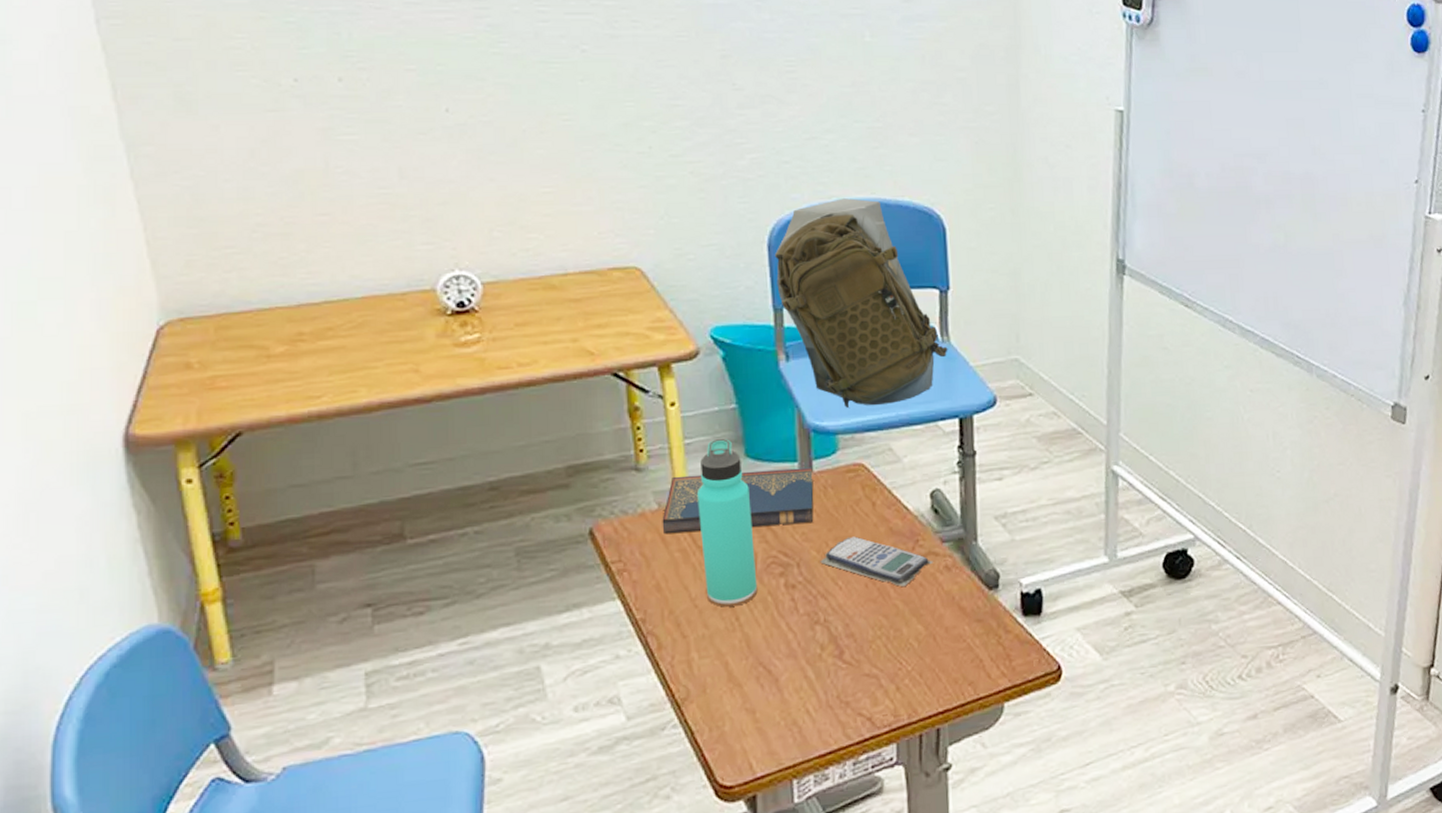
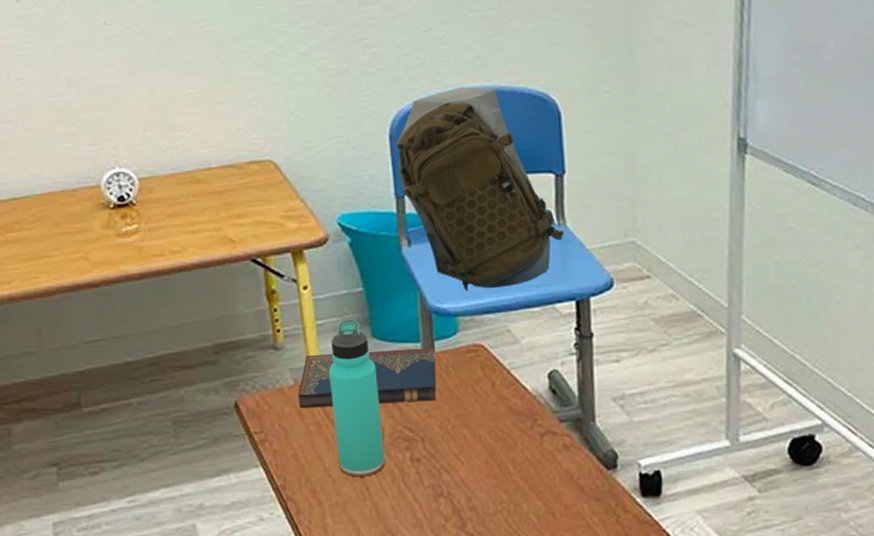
calculator: present [820,536,933,586] -> none [443,414,552,463]

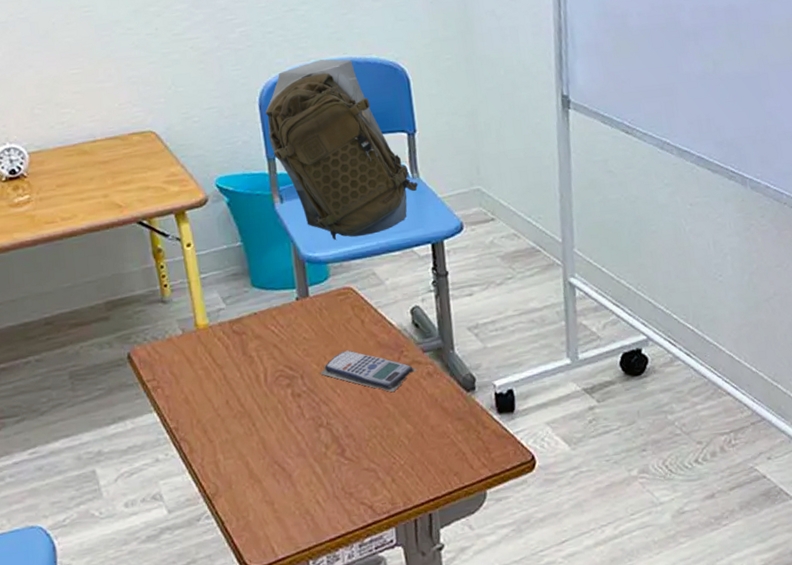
hardcover book: present [298,347,436,407] -> none [186,292,313,355]
thermos bottle: present [329,319,386,477] -> none [214,271,270,415]
calculator: none [443,414,552,463] -> present [320,350,417,392]

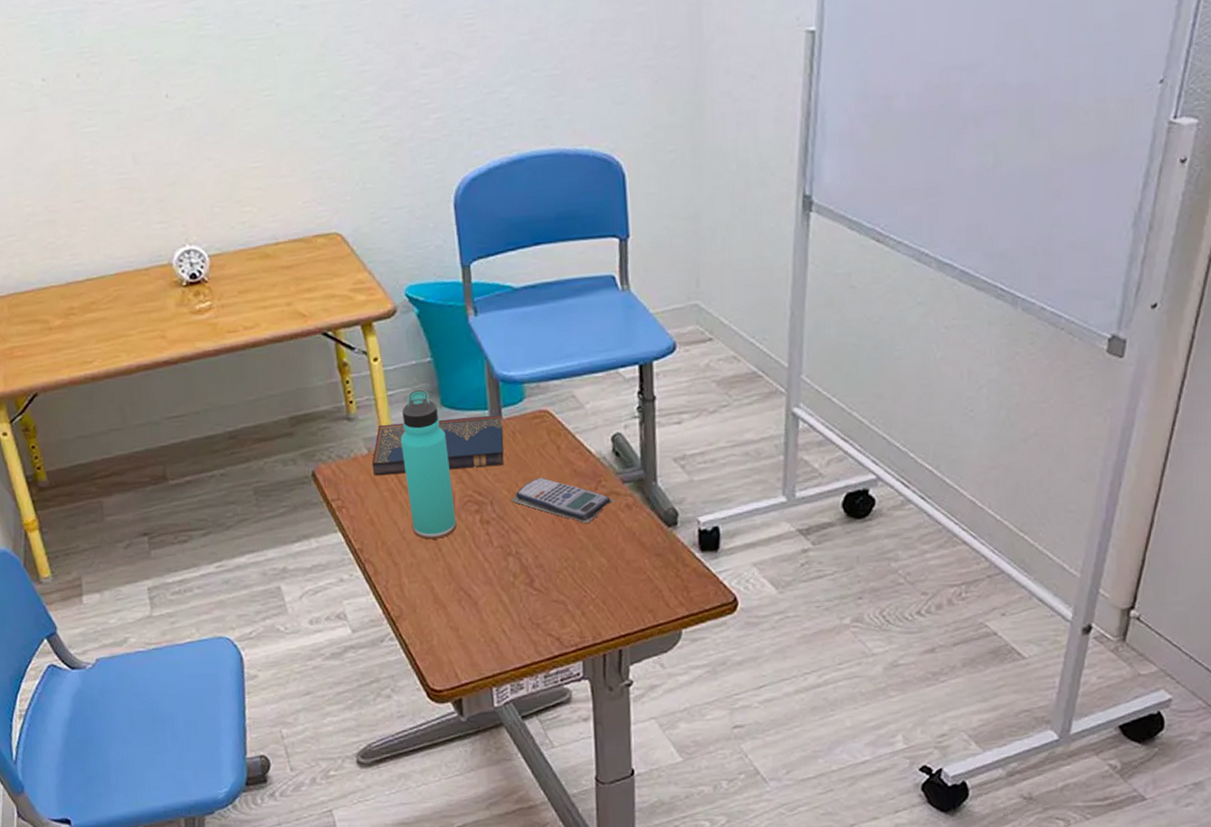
hardcover book: none [186,292,313,355] -> present [372,414,504,475]
thermos bottle: none [214,271,270,415] -> present [401,389,457,540]
backpack: present [265,59,418,240] -> none [460,151,628,358]

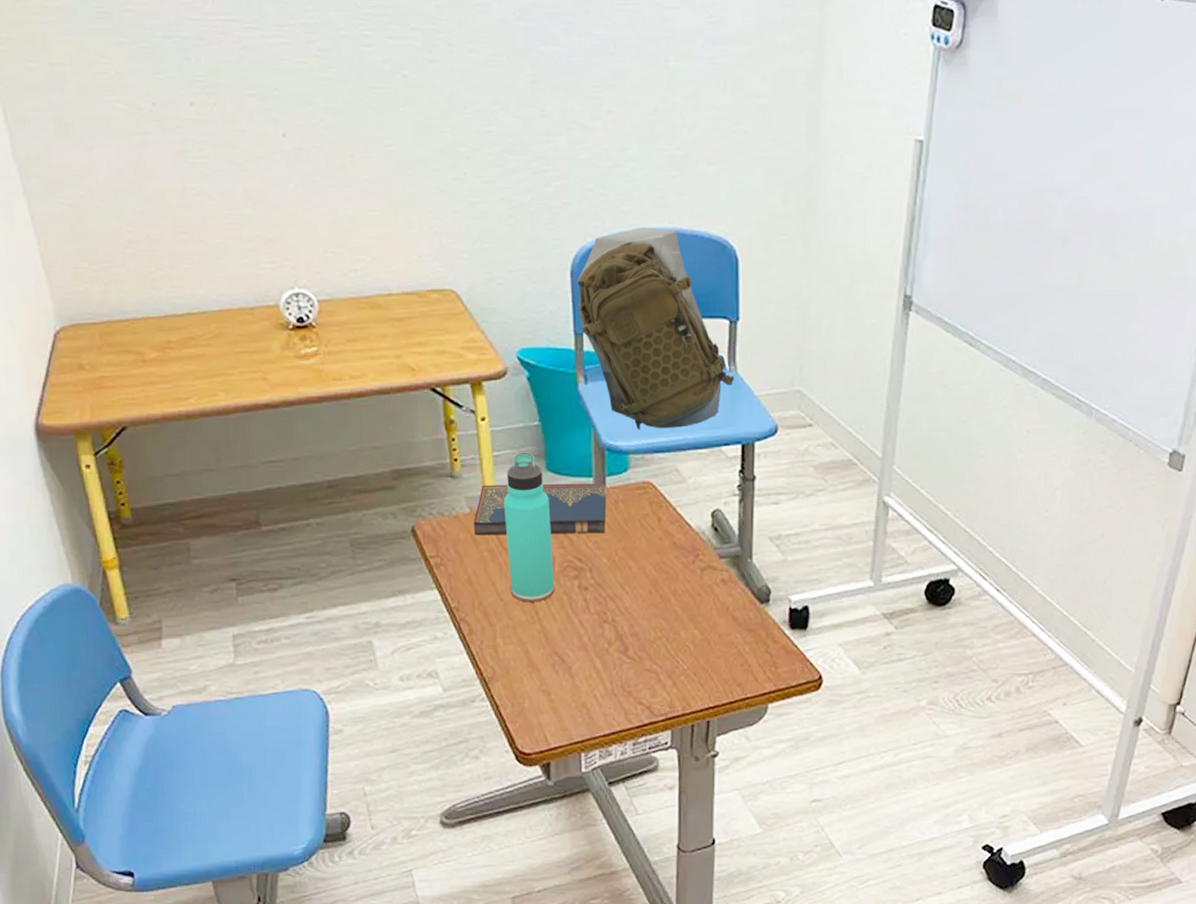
backpack: none [460,151,628,358] -> present [576,227,735,429]
calculator: present [511,477,615,523] -> none [610,548,711,595]

